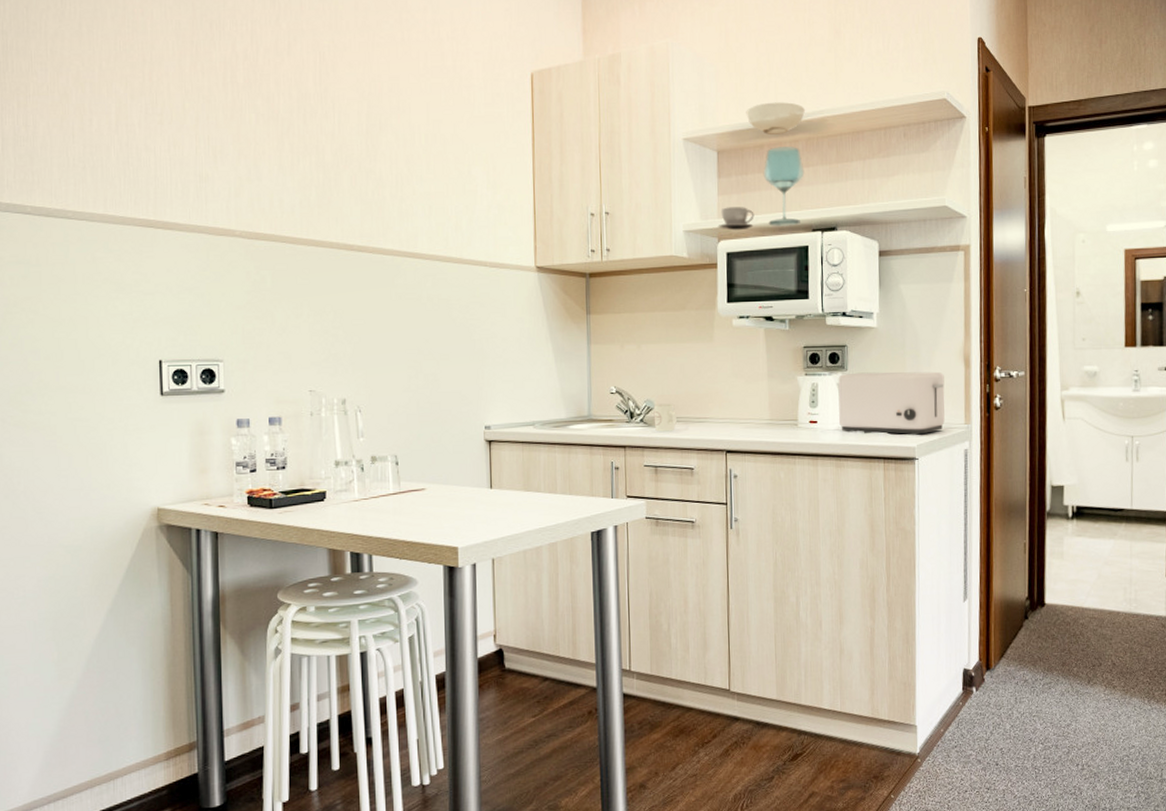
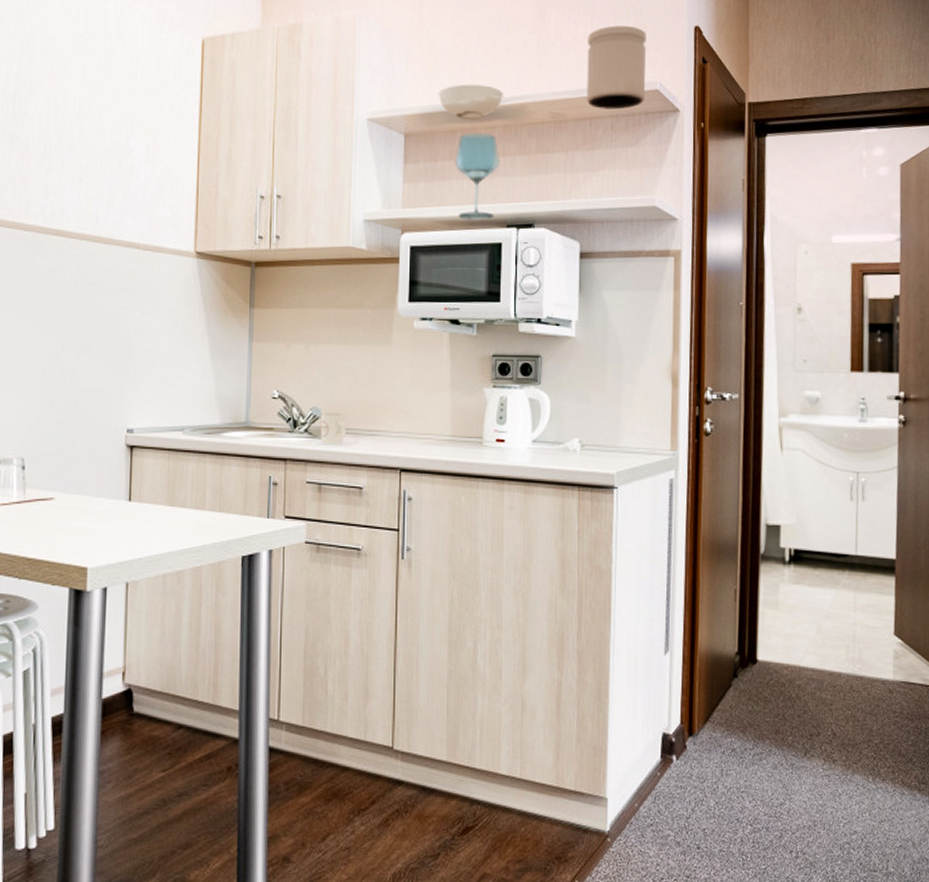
teacup: present [717,207,754,231] -> none [401,196,443,223]
toaster: present [838,371,945,435] -> none [530,387,649,460]
jar: none [880,41,934,119] -> present [587,25,647,110]

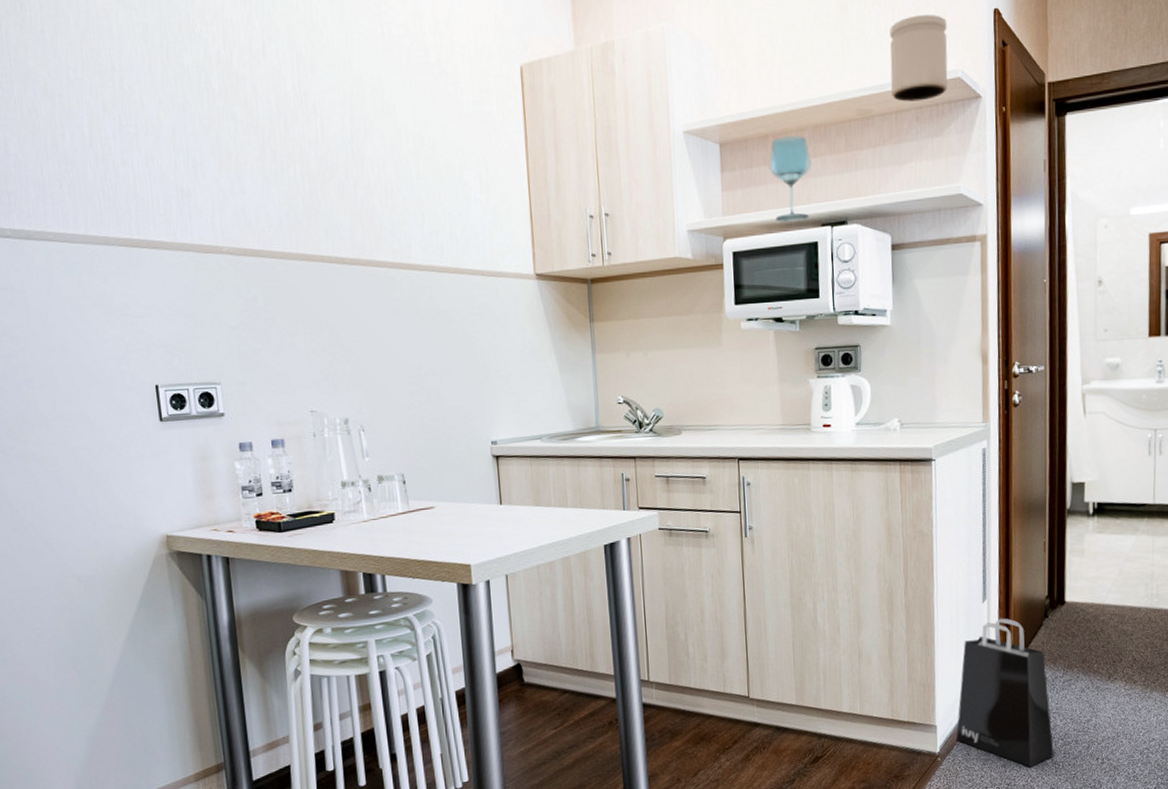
mug: present [320,412,346,444] -> none [662,412,687,441]
bowl: present [438,84,503,120] -> none [748,88,811,124]
shopping bag: none [630,674,742,857] -> present [956,618,1054,767]

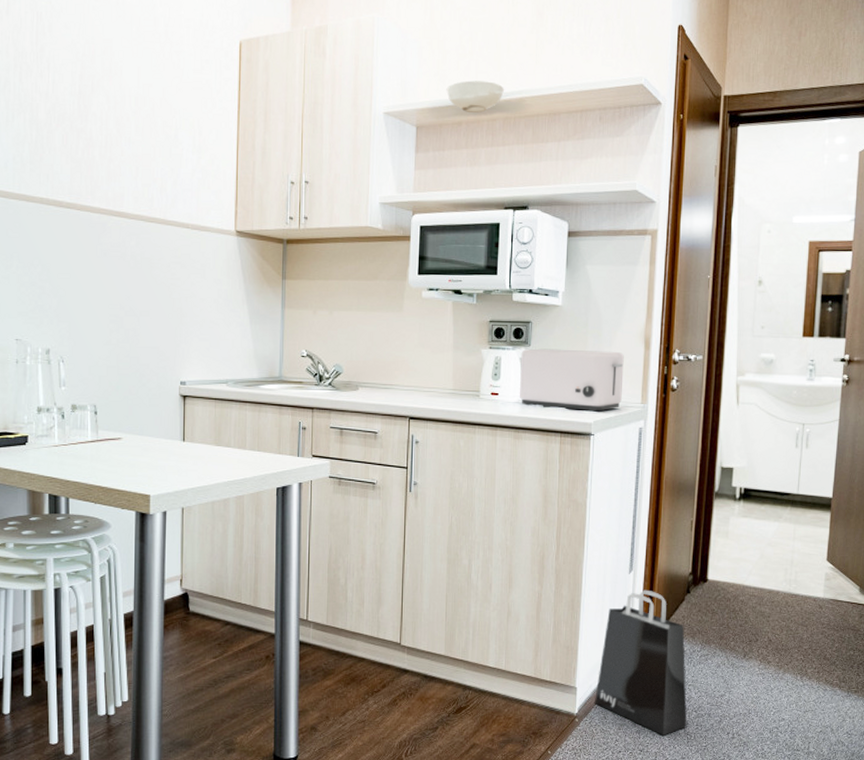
bowl: none [748,88,811,124] -> present [446,80,504,113]
wine glass: present [768,136,812,222] -> none [459,125,500,203]
toaster: none [851,369,962,436] -> present [520,348,624,412]
jar: present [890,15,948,102] -> none [579,25,634,103]

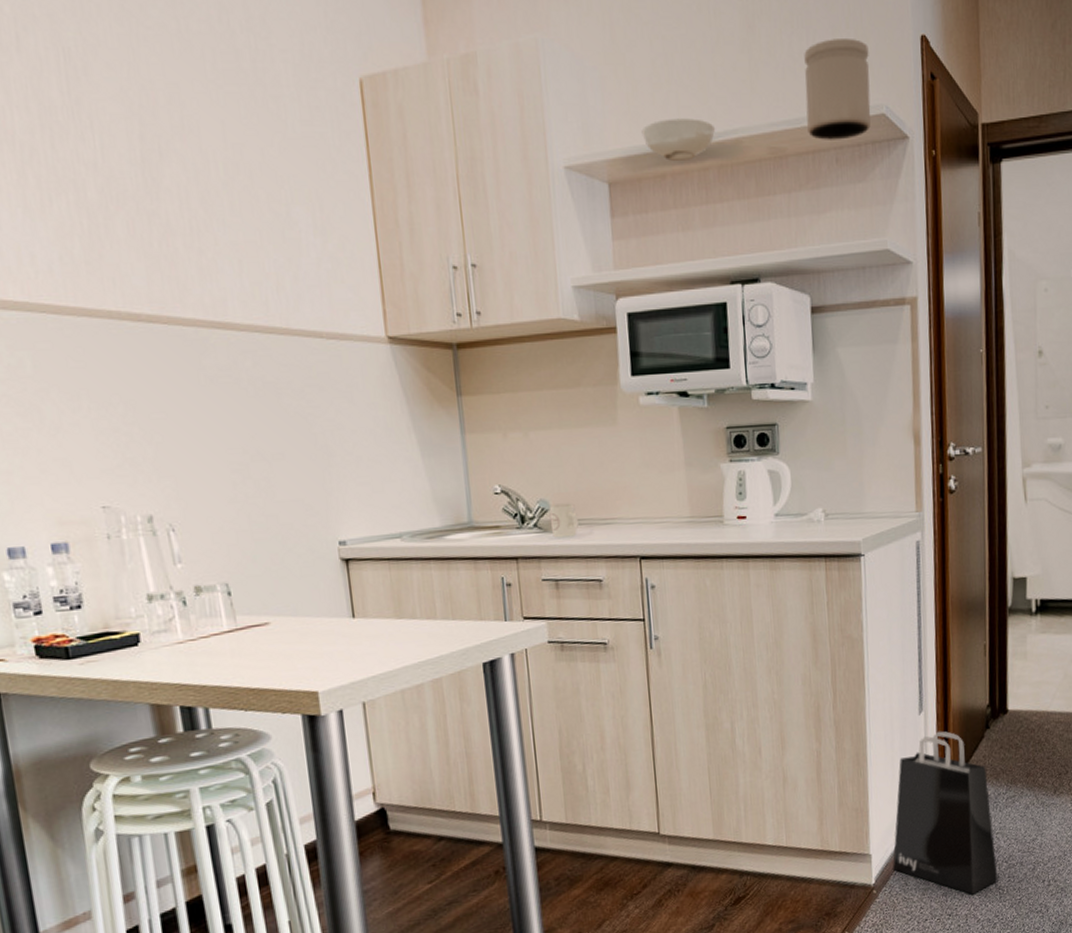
mug: none [341,369,363,396] -> present [549,503,578,538]
toaster: present [520,348,624,412] -> none [768,451,893,528]
jar: none [579,25,634,103] -> present [804,39,871,140]

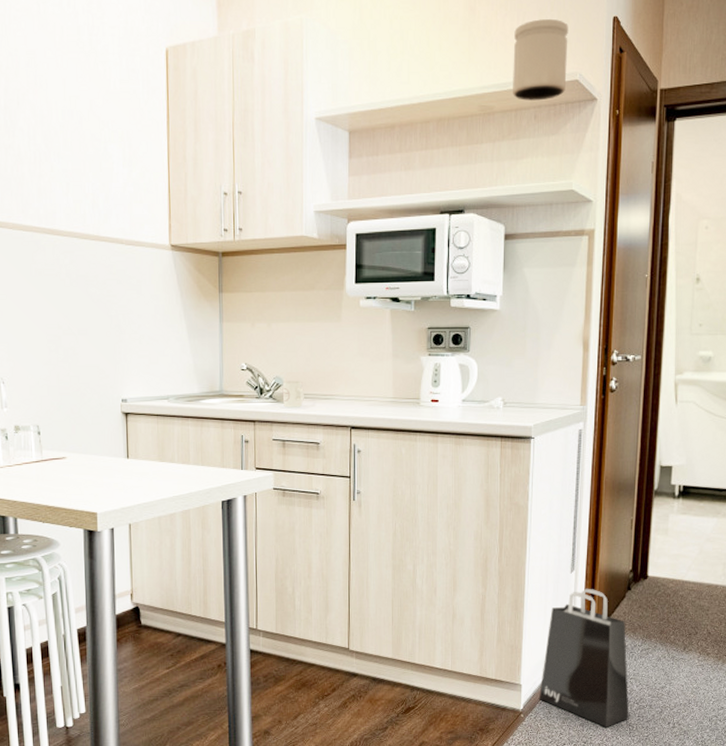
bowl: present [641,118,715,161] -> none [378,82,437,115]

